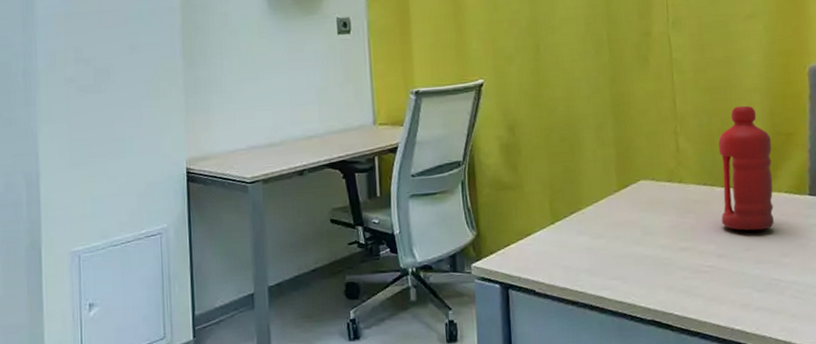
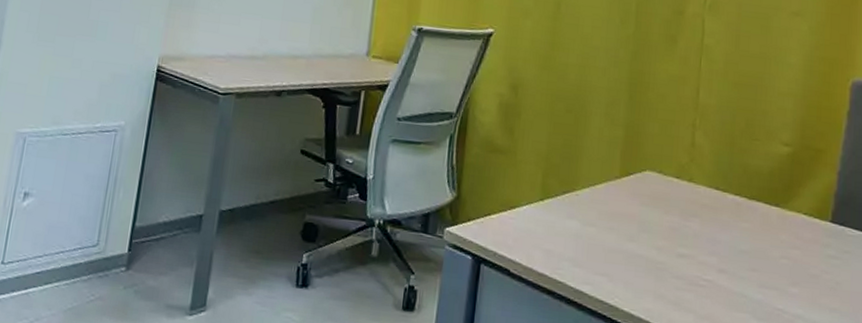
water bottle: present [718,105,774,231] -> none [728,109,799,252]

